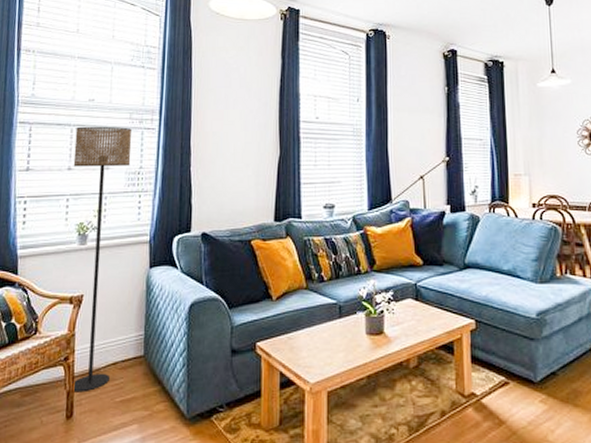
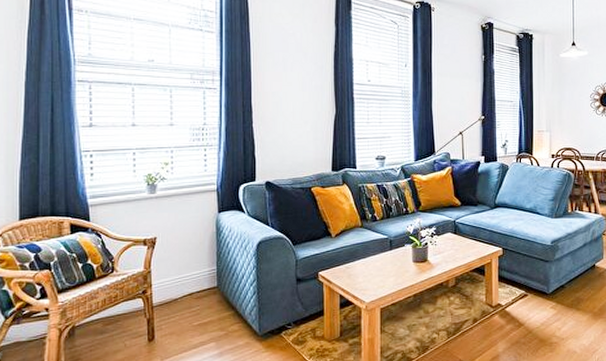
floor lamp: present [72,126,133,393] -> none [137,85,194,320]

